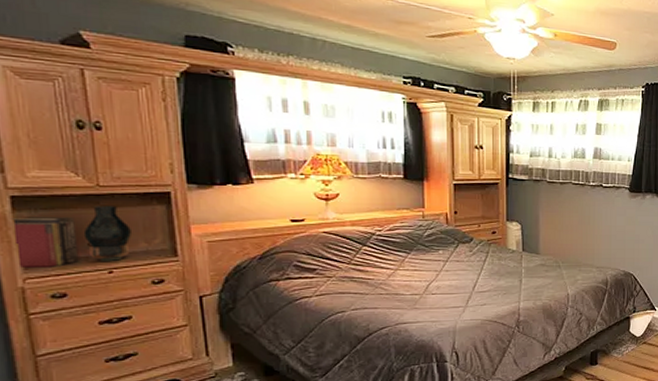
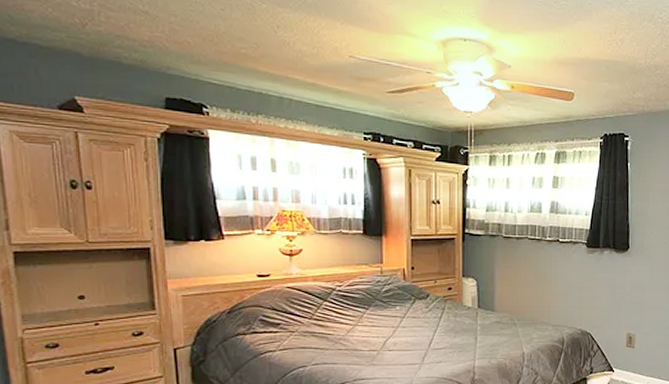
books: present [10,217,79,267] -> none [13,271,70,319]
vase: present [83,205,133,262] -> none [74,260,117,315]

